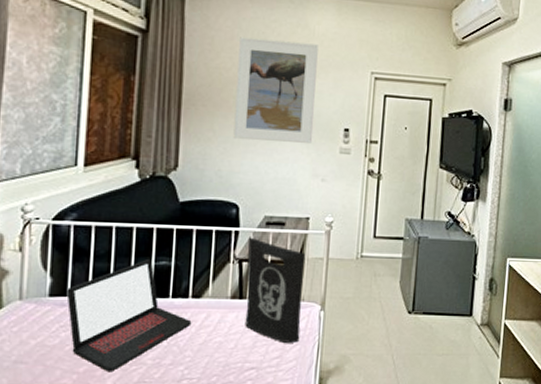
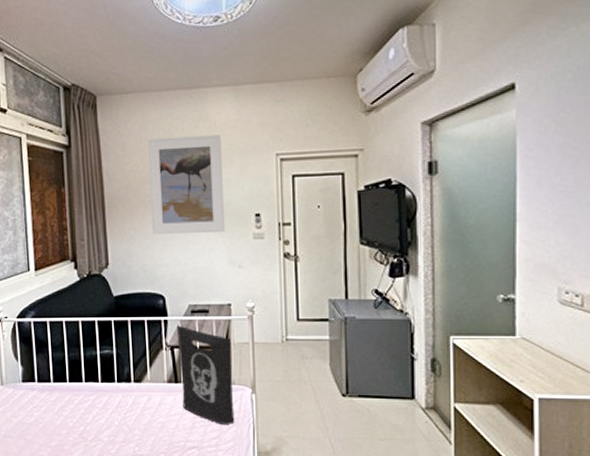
laptop: present [66,258,192,371] -> none [34,348,136,446]

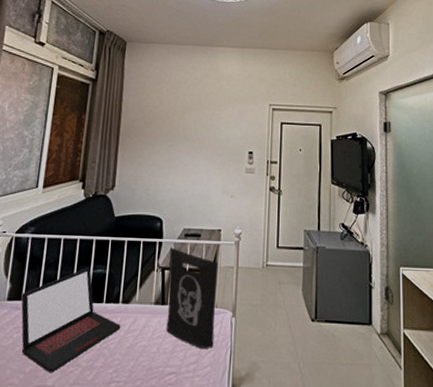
laptop: none [34,348,136,446] -> present [21,266,121,372]
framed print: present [148,134,226,235] -> none [159,81,226,166]

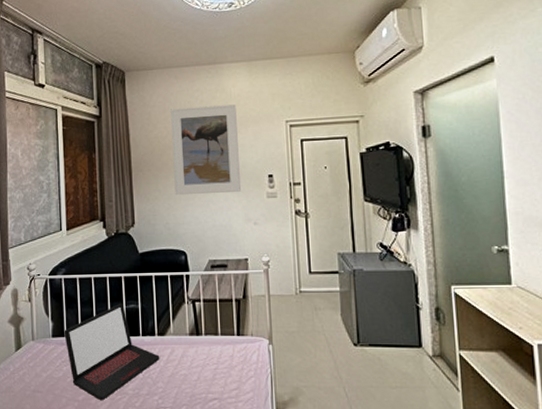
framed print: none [159,81,226,166] -> present [171,104,242,196]
tote bag: present [166,247,219,348] -> none [197,279,254,375]

